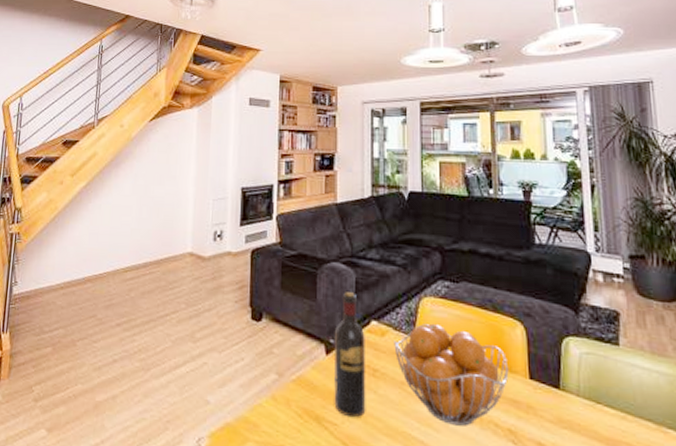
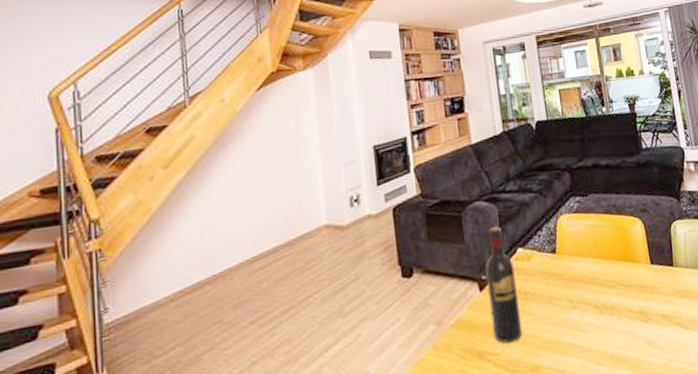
fruit basket: present [394,323,509,426] -> none [539,237,635,323]

